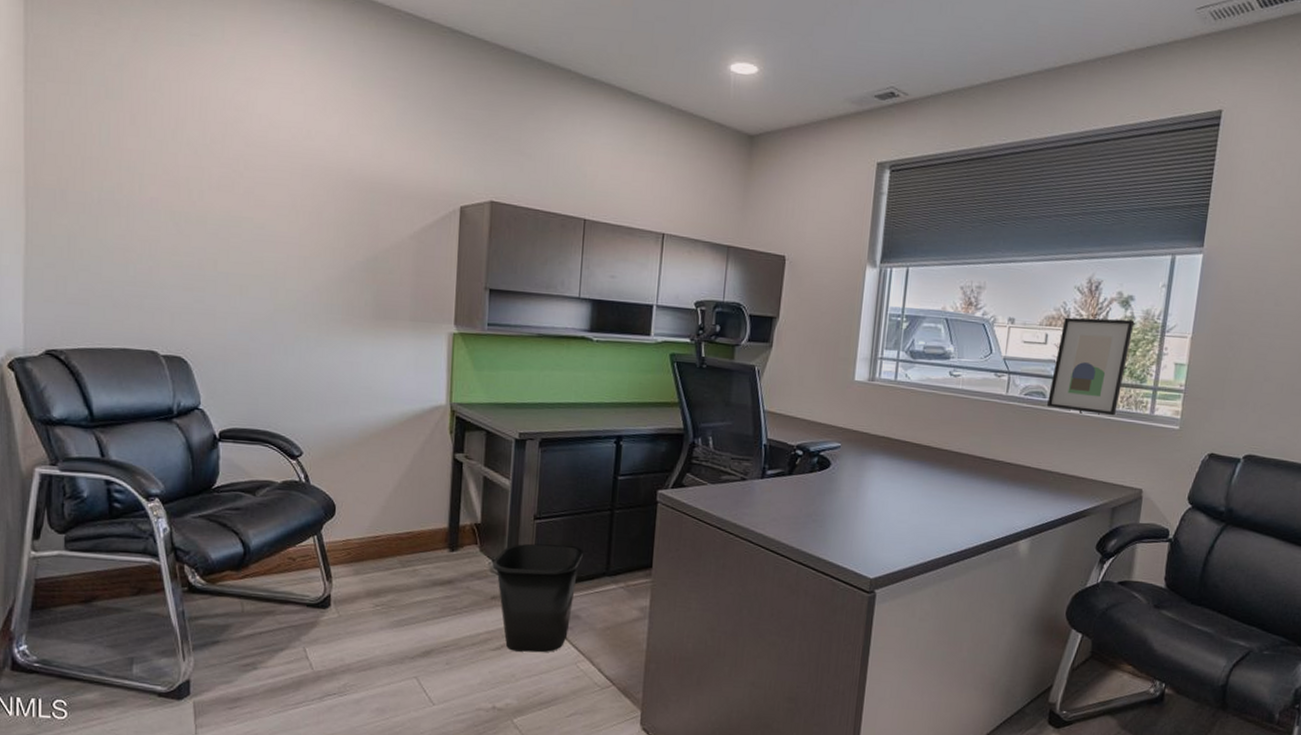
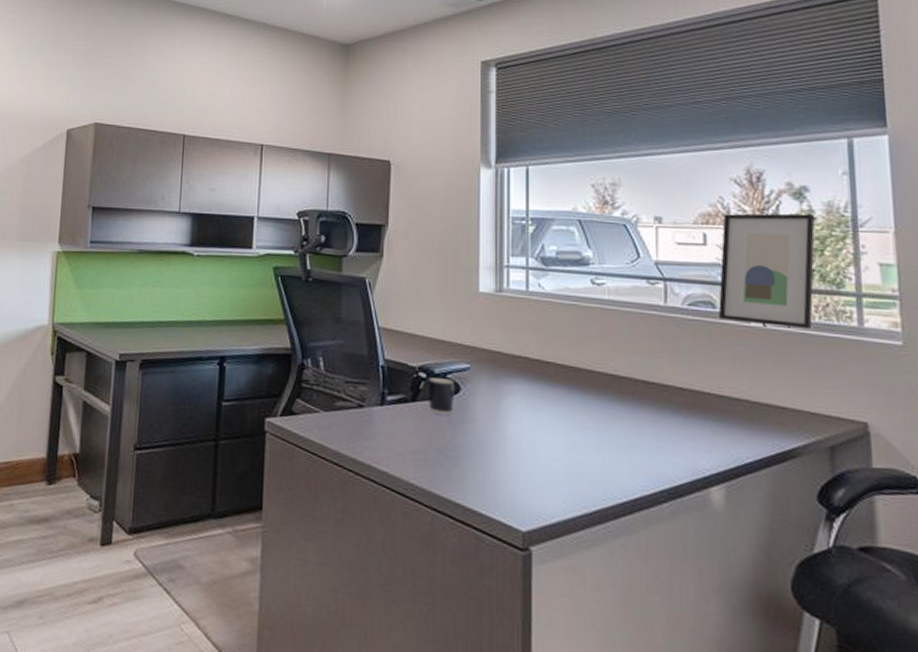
waste bin: present [492,543,583,653] -> none [90,477,186,609]
mug: none [802,455,827,486] -> present [427,378,456,415]

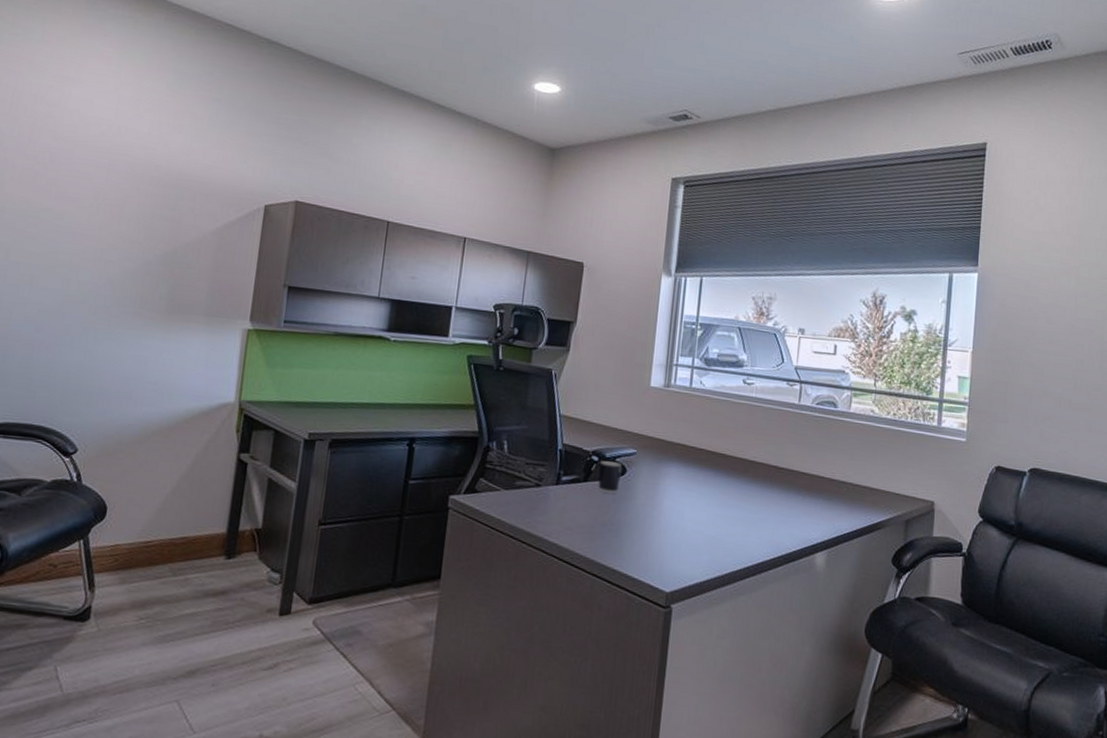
picture frame: present [719,212,817,330] -> none [838,329,920,427]

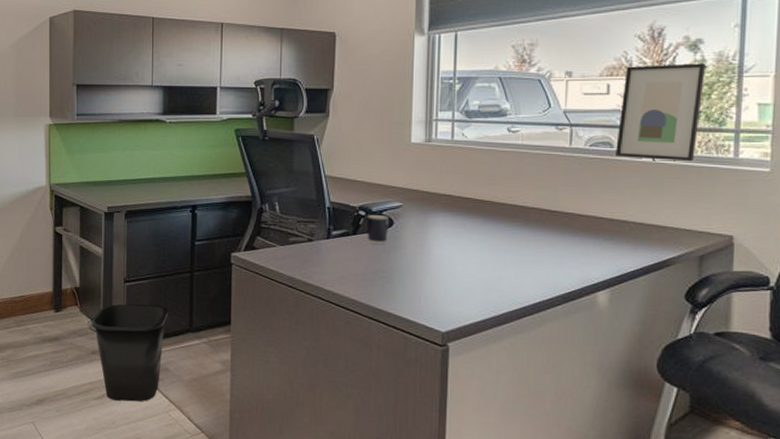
waste bin: none [270,551,369,673] -> present [91,304,168,402]
picture frame: none [838,329,920,427] -> present [616,62,708,162]

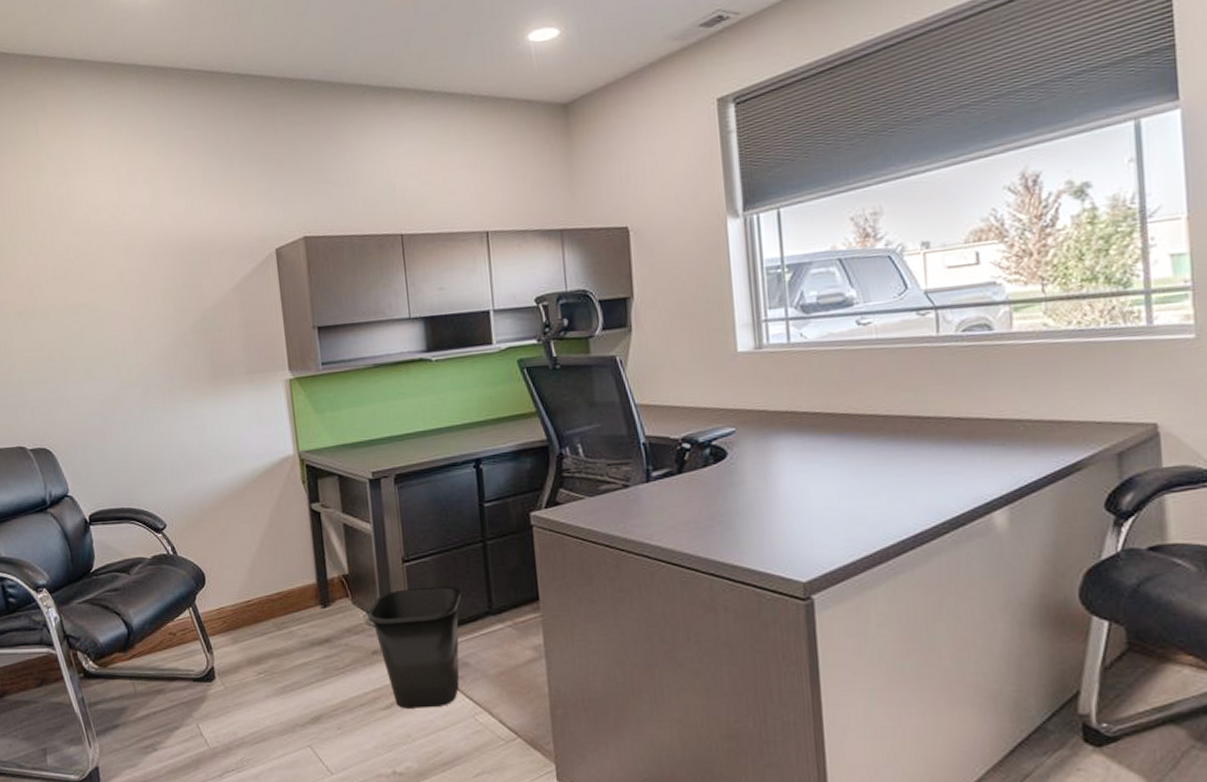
mug: present [366,215,390,245] -> none [692,445,722,482]
picture frame: present [616,62,708,162] -> none [995,211,1101,341]

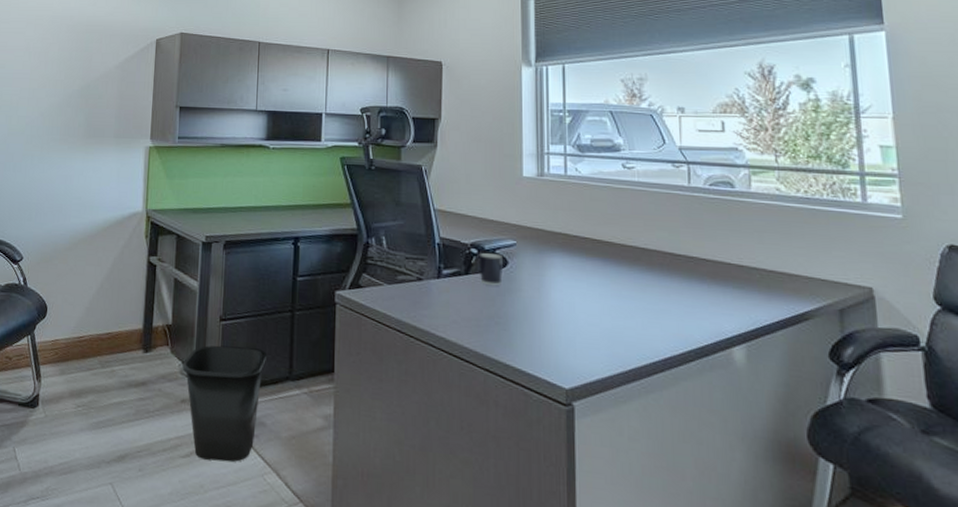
mug: none [692,445,722,482] -> present [478,253,504,286]

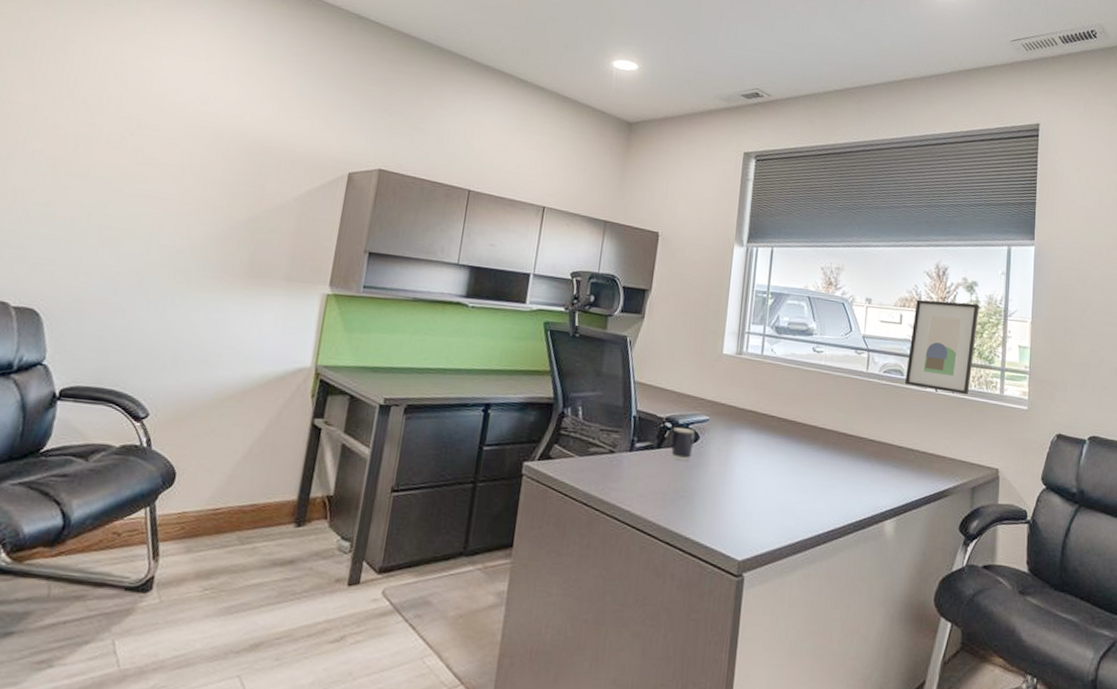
waste bin: present [182,345,266,462] -> none [340,518,441,645]
picture frame: none [736,101,823,206] -> present [905,299,981,395]

